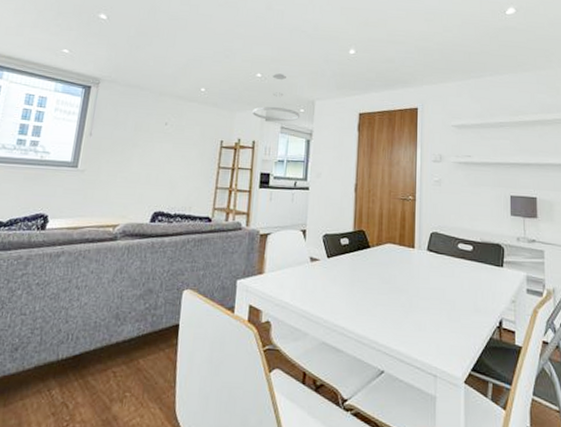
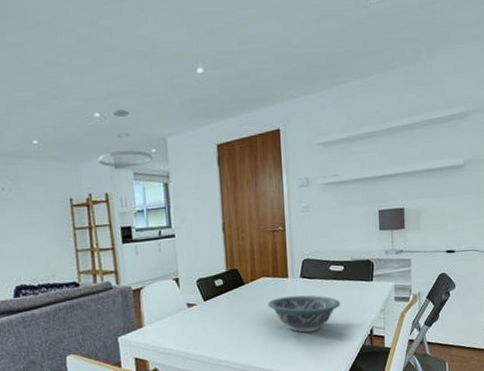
bowl: none [391,267,468,312] -> present [267,295,341,333]

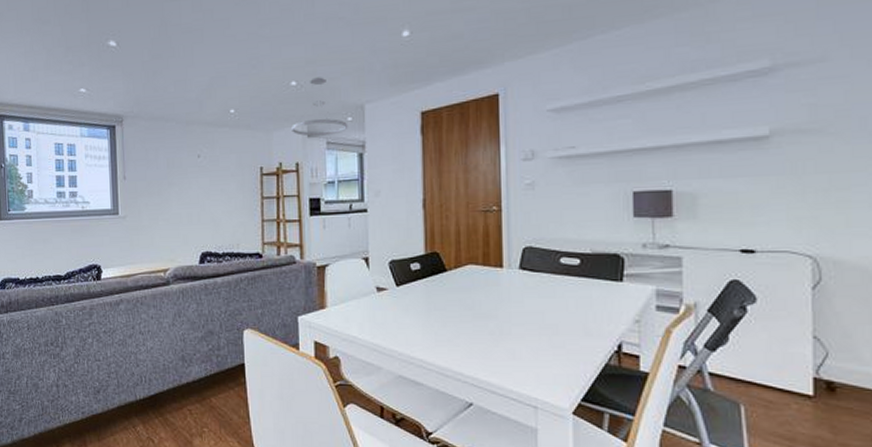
bowl: present [267,295,341,333] -> none [475,290,575,337]

